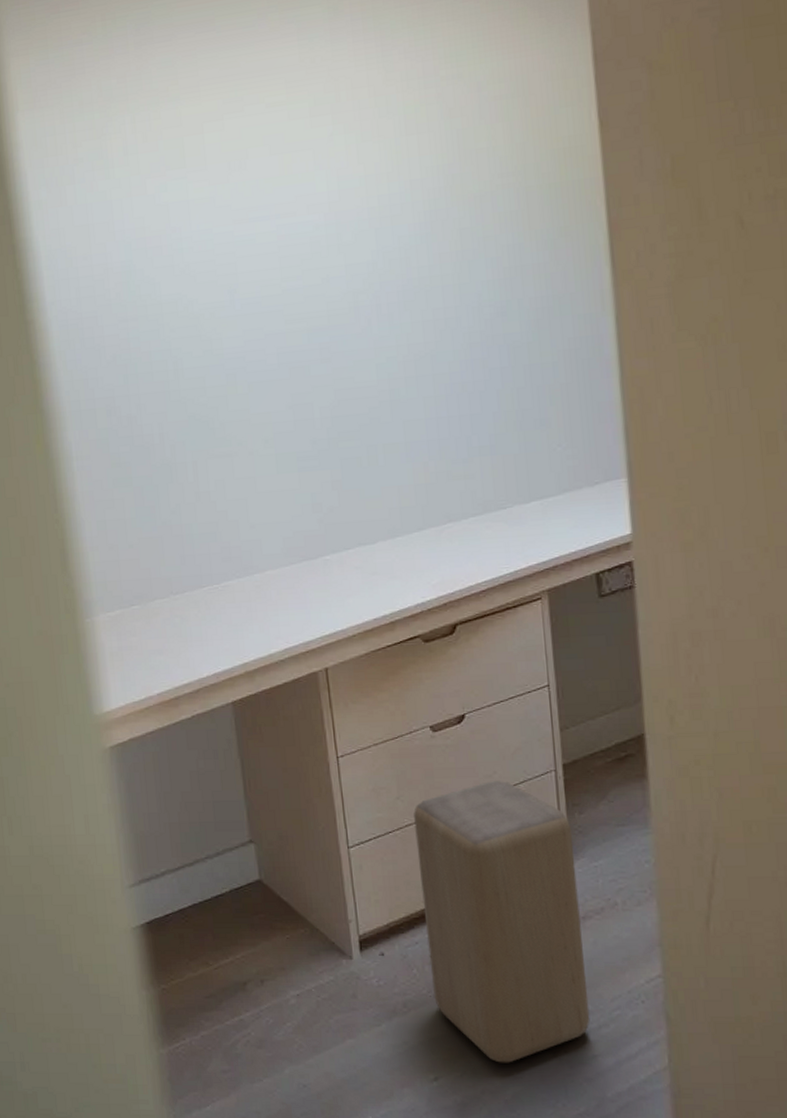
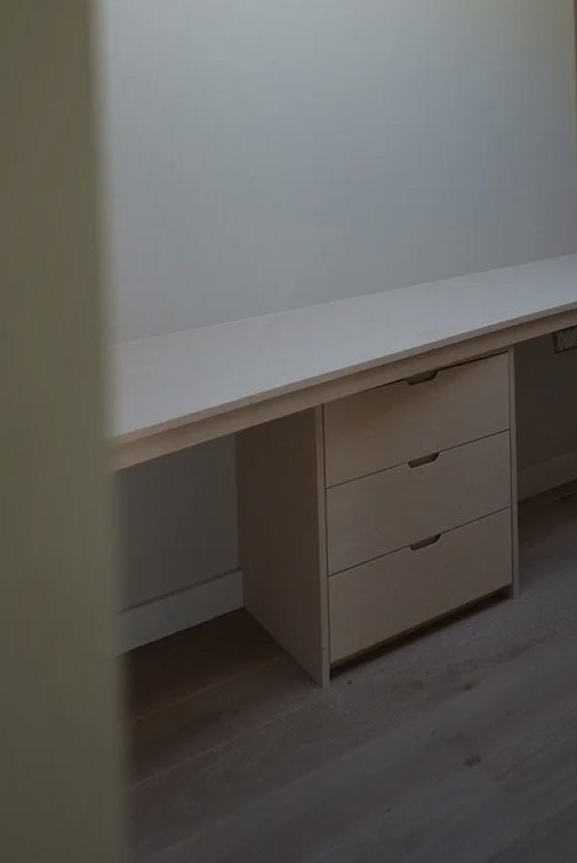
stool: present [414,781,590,1063] -> none [388,515,528,792]

